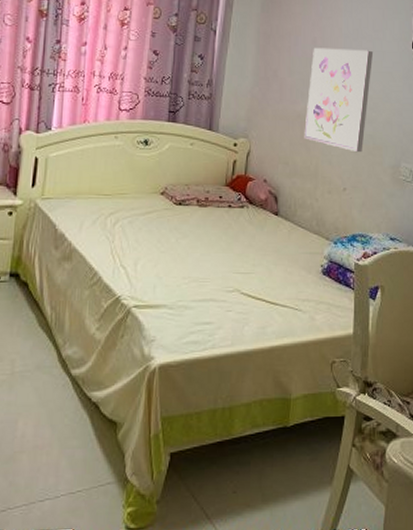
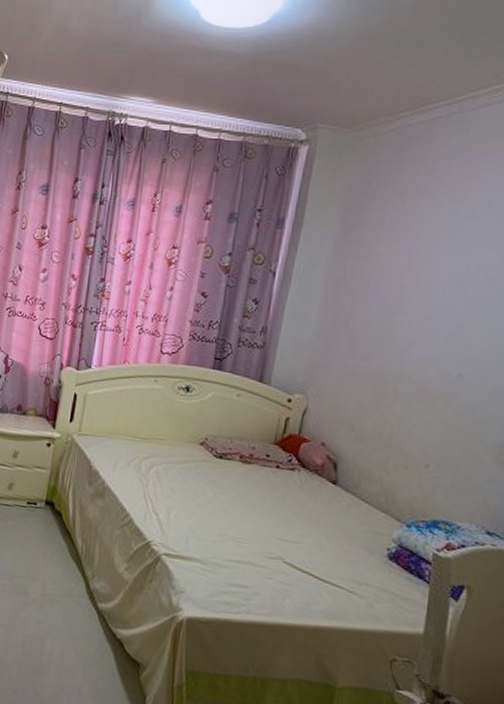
wall art: present [304,47,374,153] -> none [377,295,484,425]

